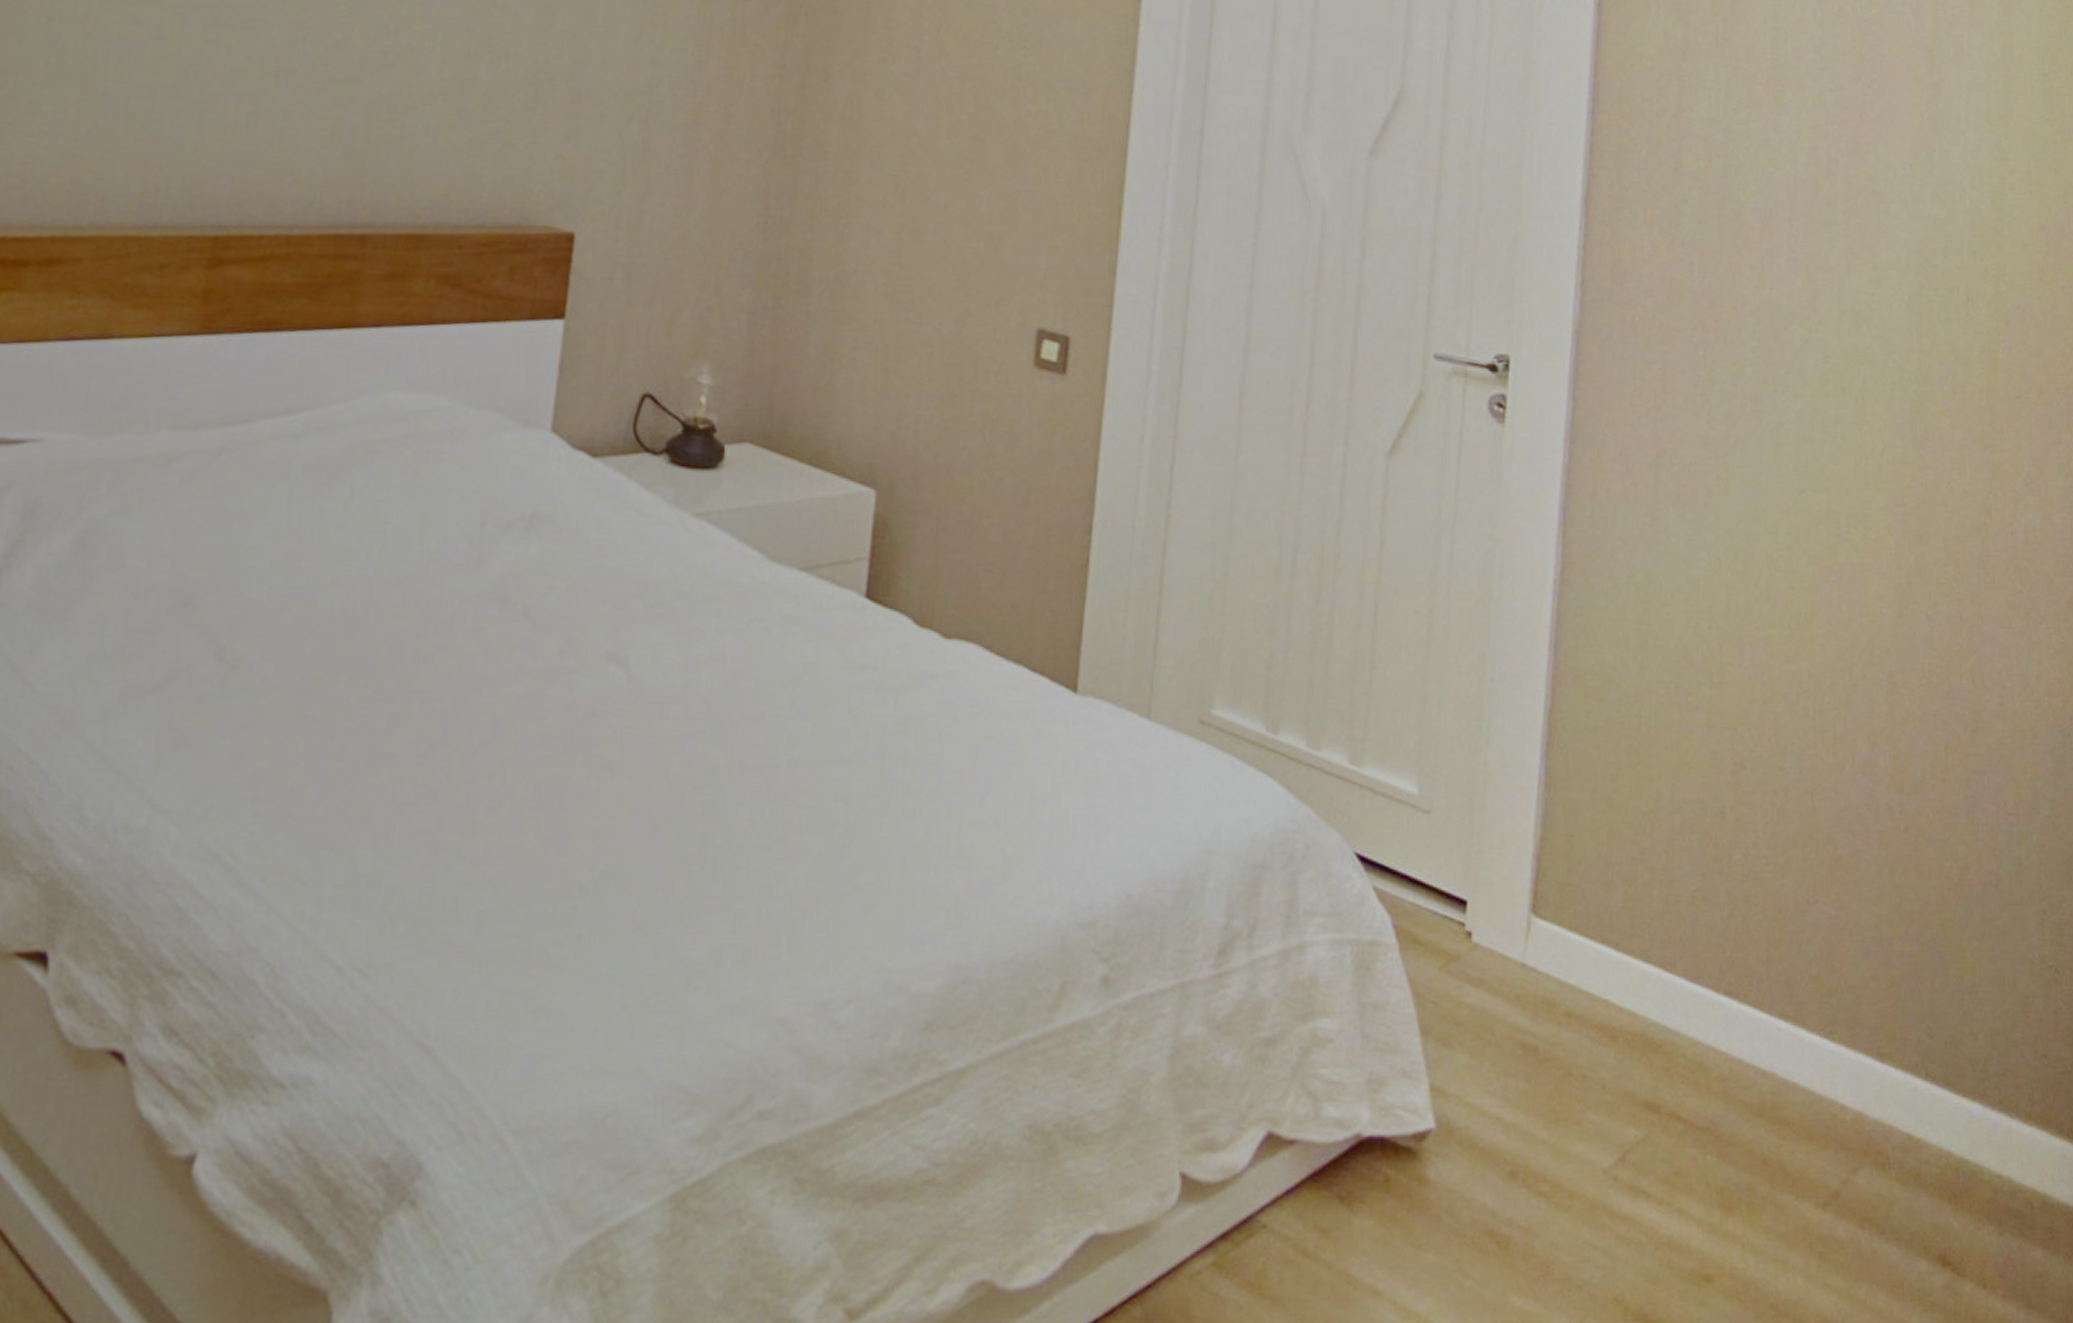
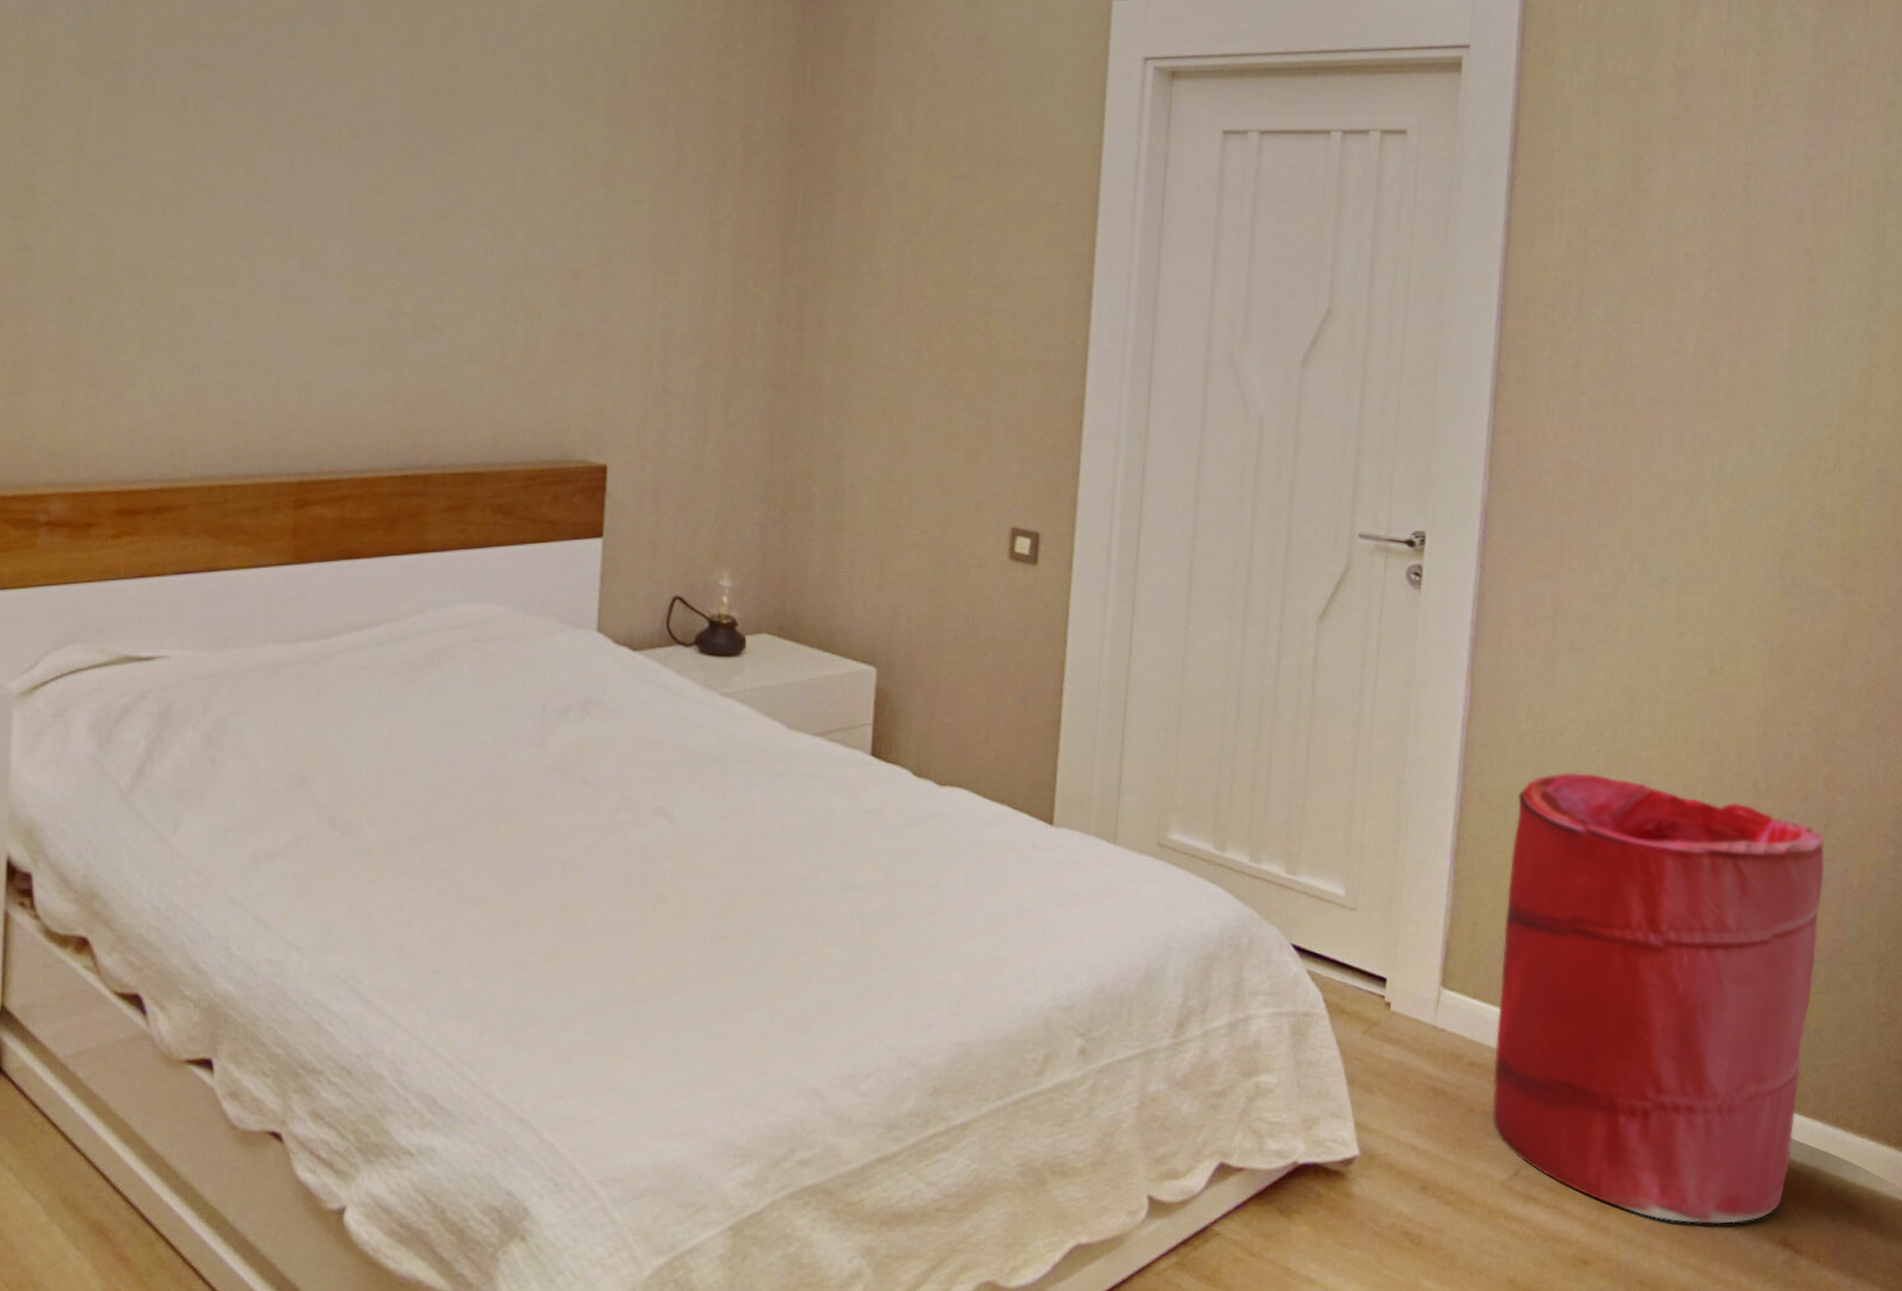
laundry hamper: none [1593,652,1974,1234] -> present [1493,772,1824,1224]

